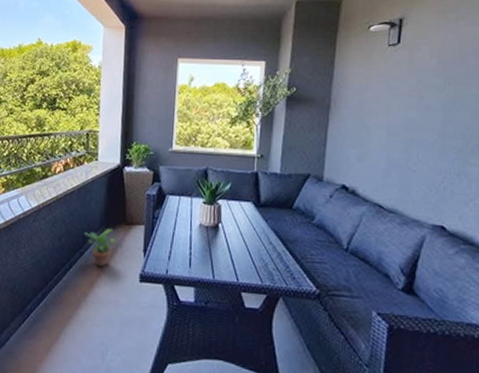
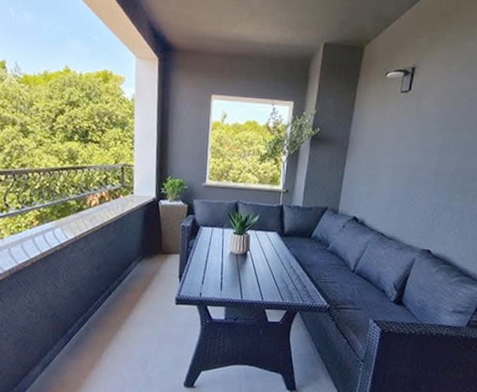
potted plant: present [83,229,117,267] -> none [121,258,154,292]

